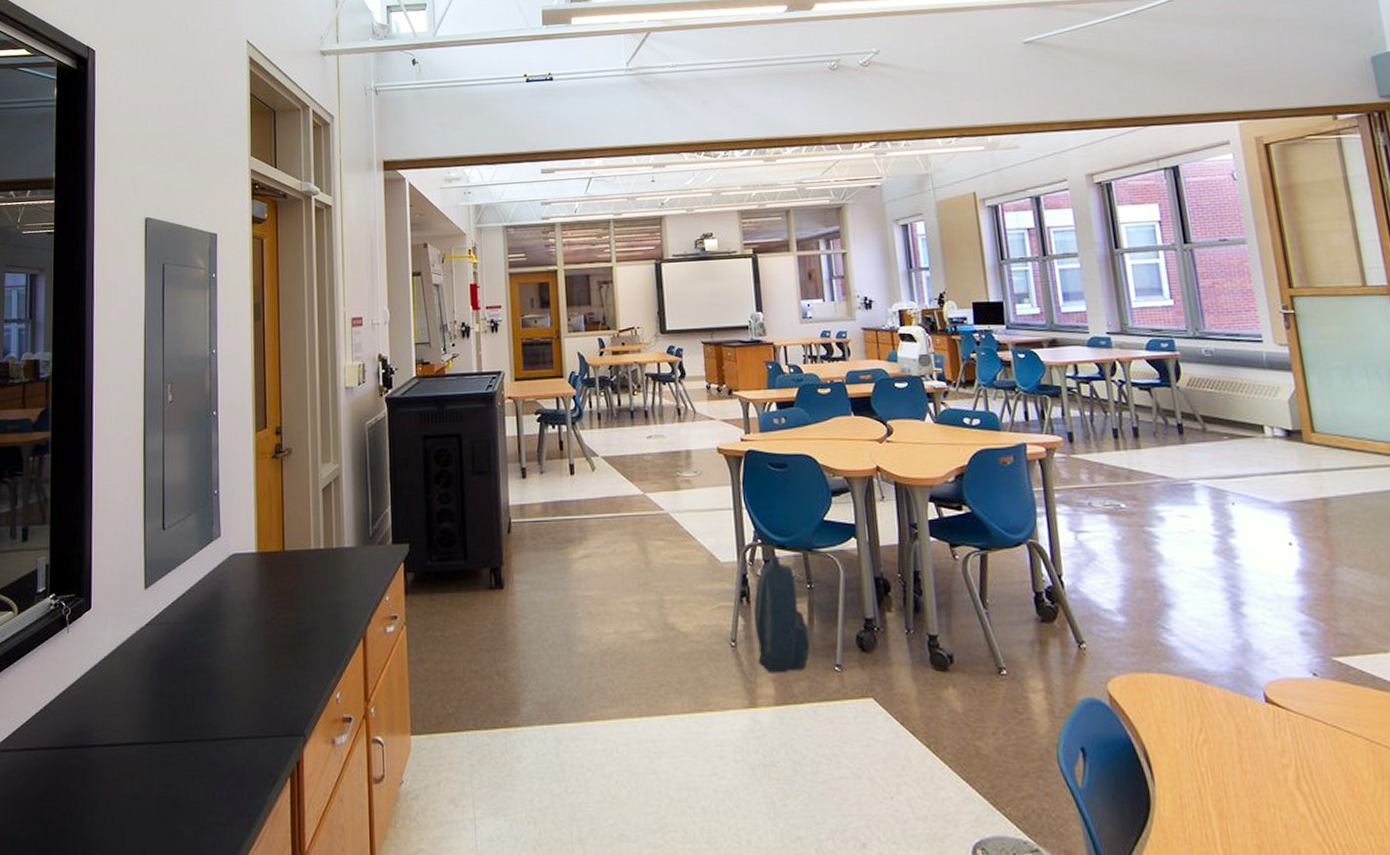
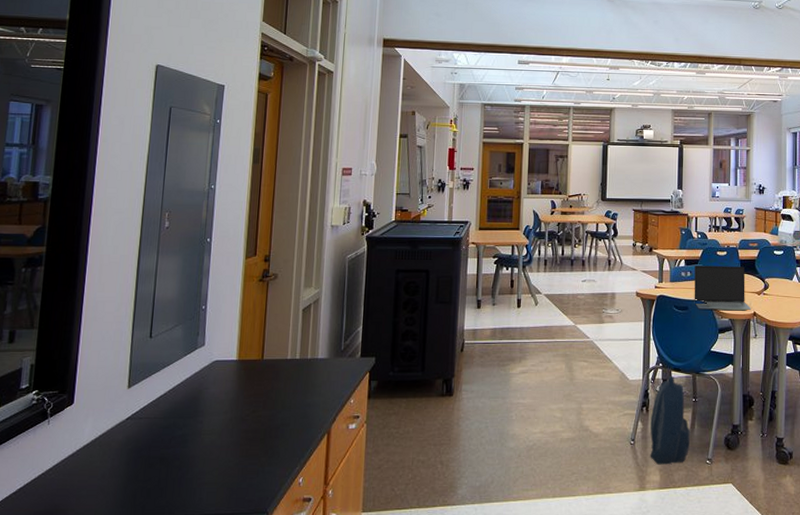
laptop: none [790,406,873,467] -> present [694,265,751,311]

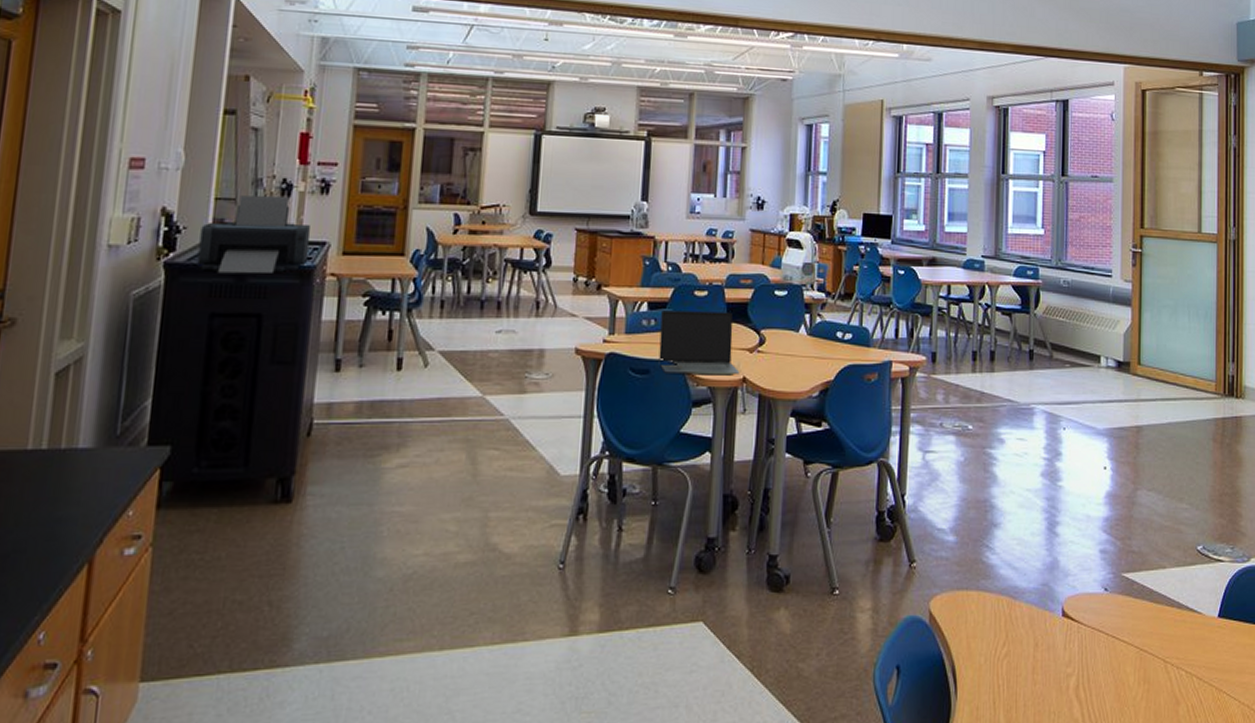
printer: none [387,191,458,244] -> present [197,195,311,274]
backpack: present [650,376,691,465] -> none [586,470,647,598]

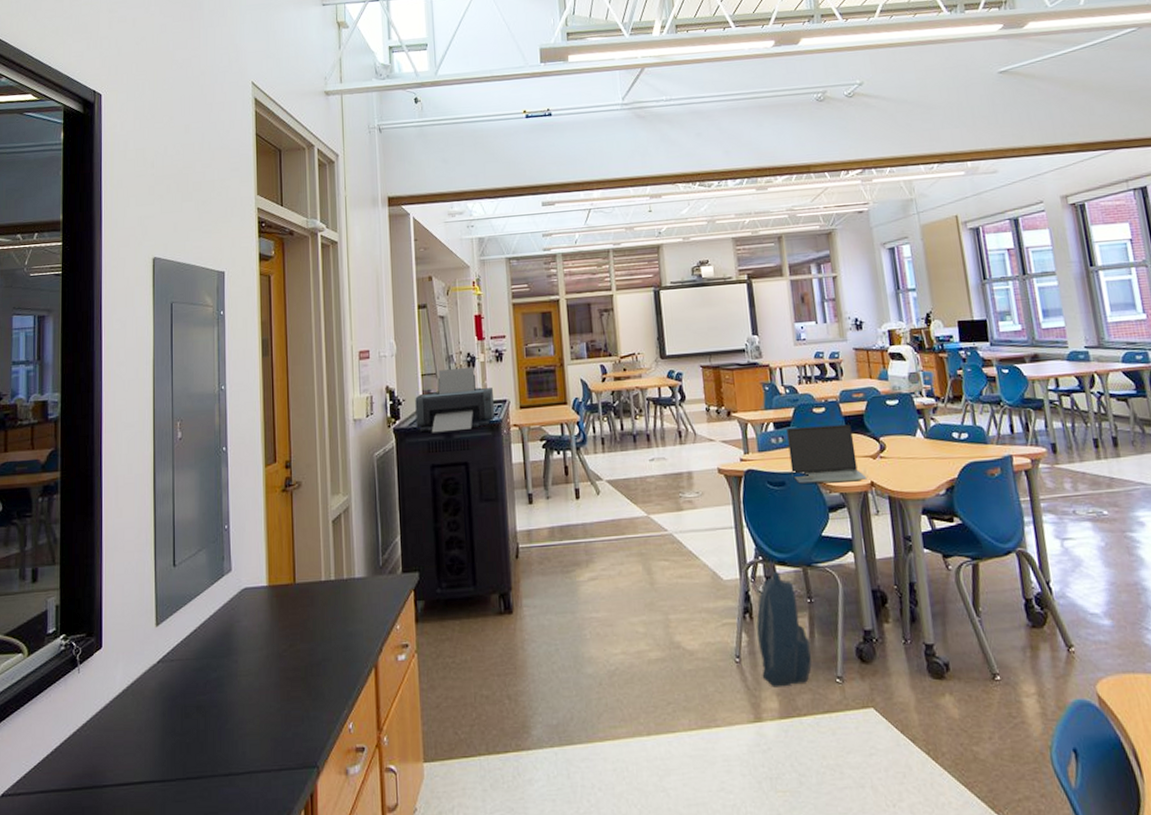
backpack: none [586,470,647,598] -> present [756,572,812,688]

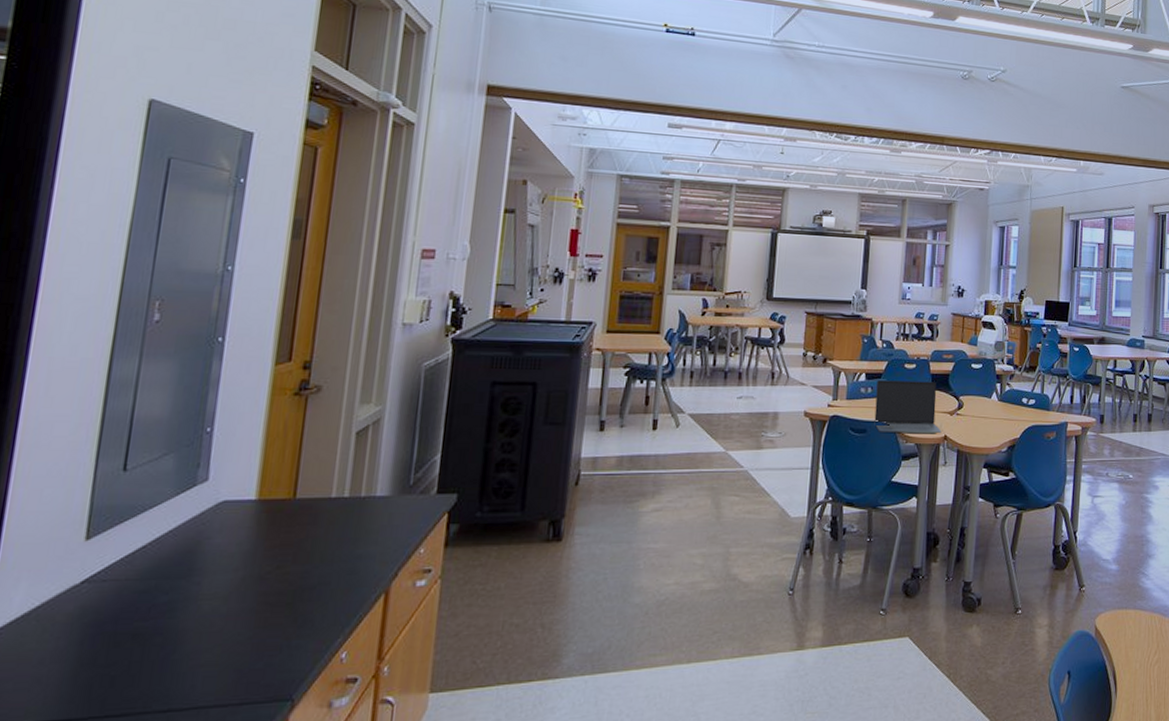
printer: present [415,366,495,433] -> none [481,282,579,349]
backpack: present [756,572,812,688] -> none [811,512,863,618]

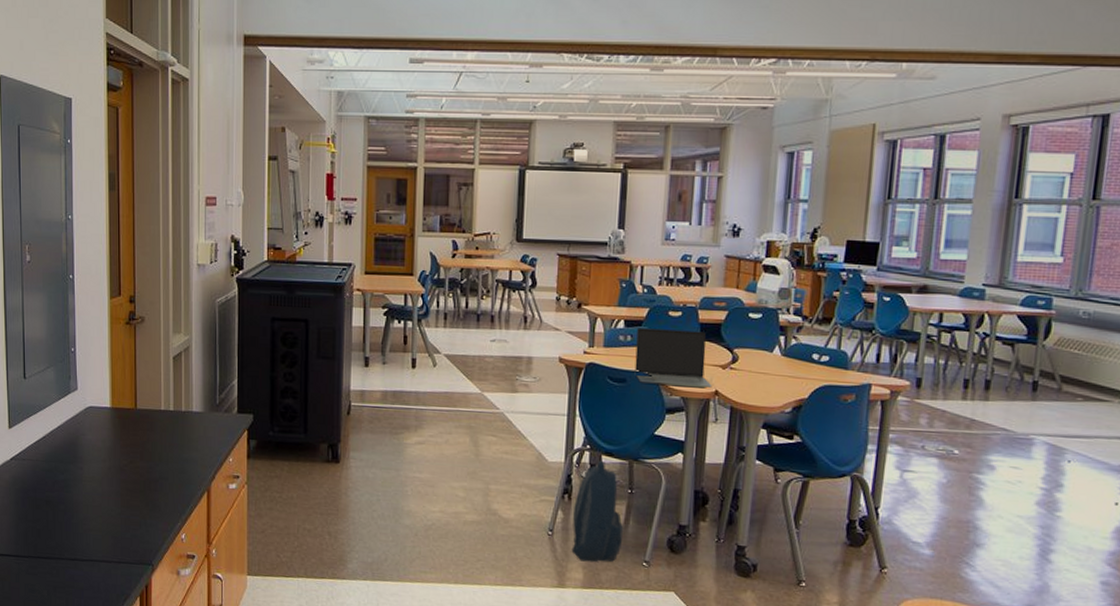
backpack: none [811,512,863,618] -> present [571,461,624,563]

